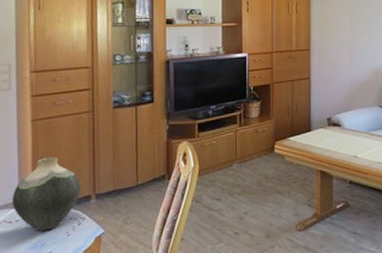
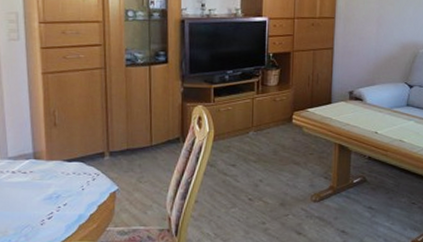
vase: present [12,156,81,231] -> none [26,111,94,183]

